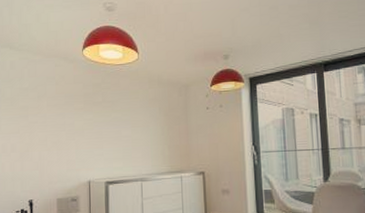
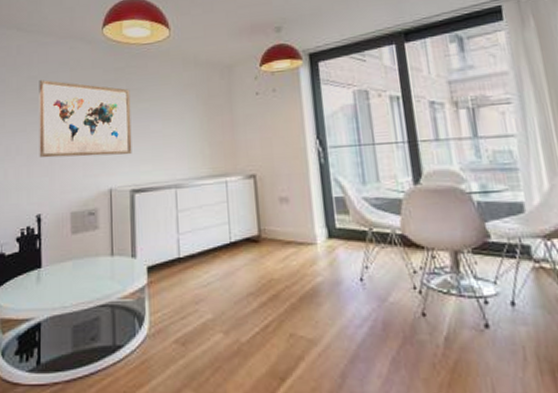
wall art: none [29,91,107,155] -> present [39,80,132,158]

